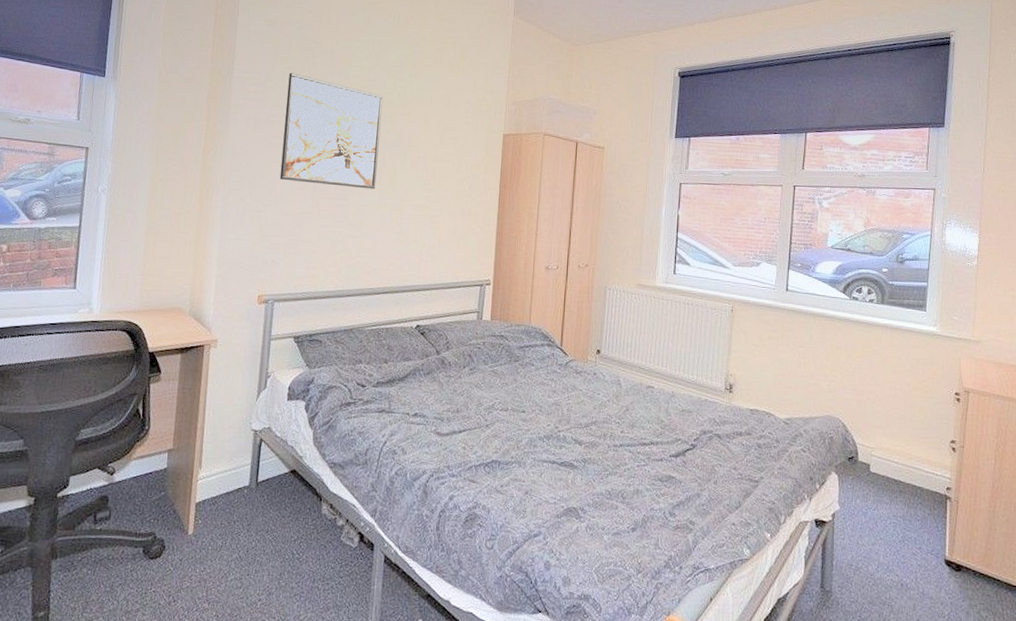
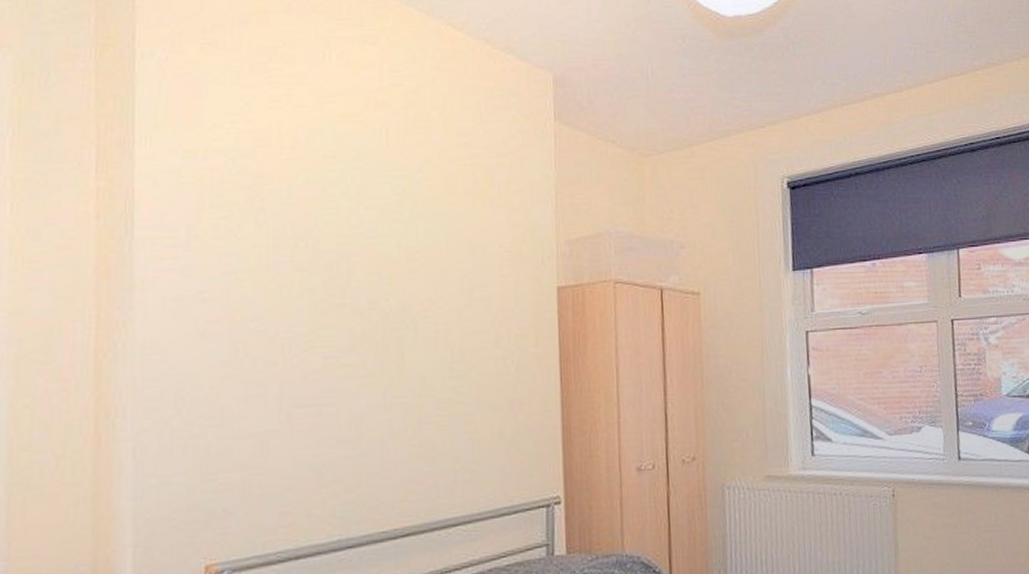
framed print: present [279,72,383,189] -> none [223,224,376,387]

